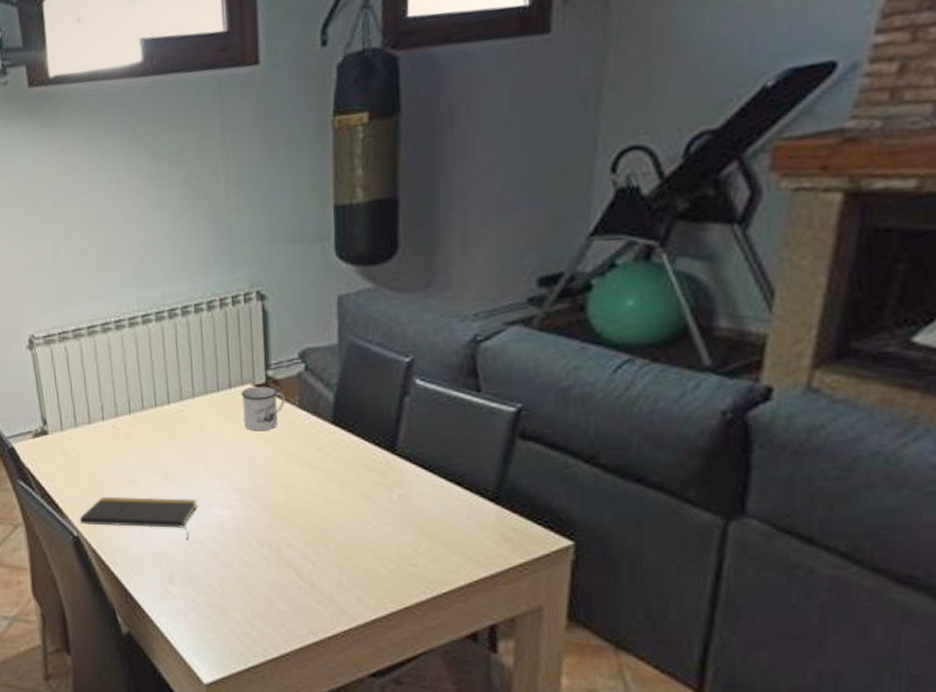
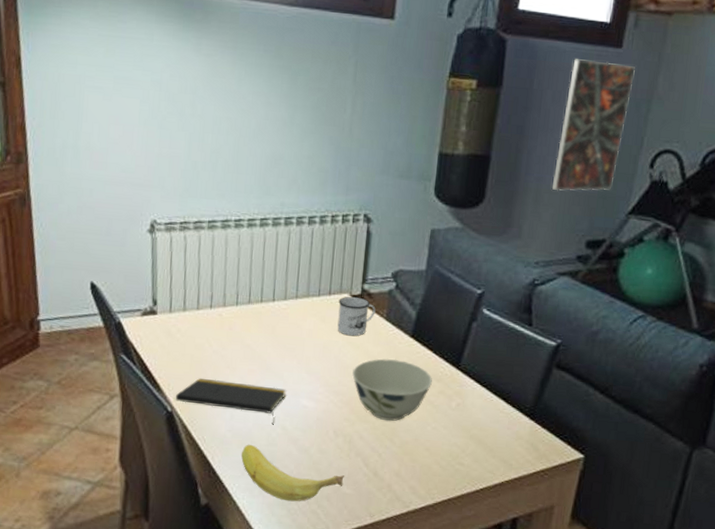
fruit: none [157,564,276,624] -> present [241,444,344,502]
bowl: none [269,451,365,524] -> present [352,358,432,422]
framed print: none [482,52,573,224] -> present [551,59,635,191]

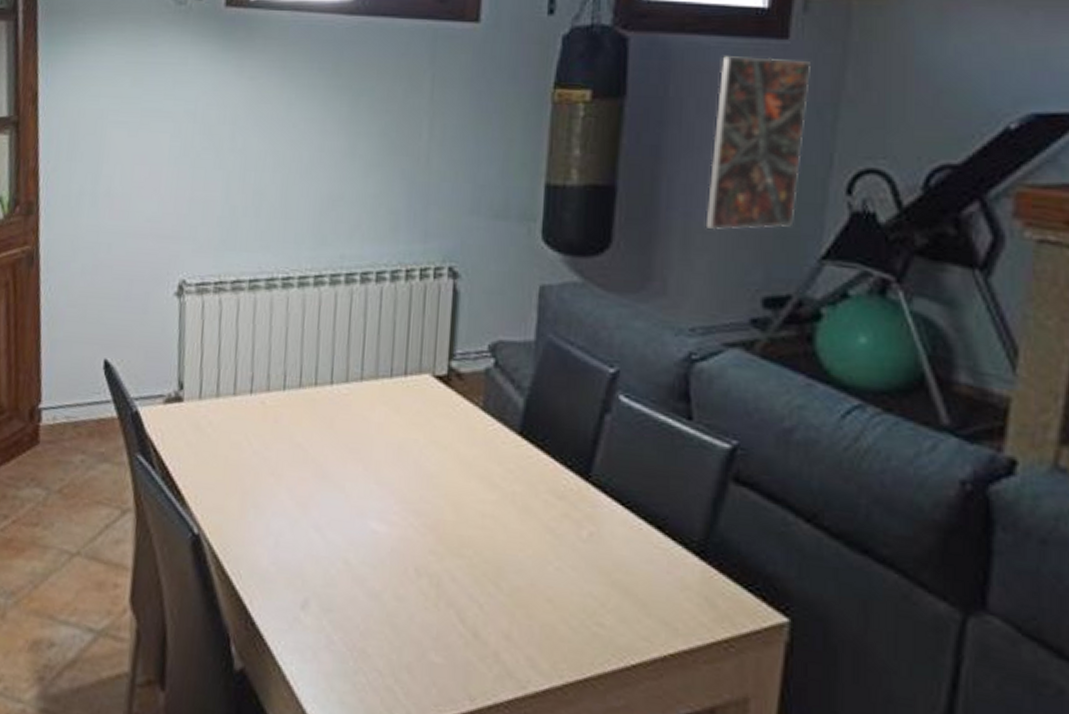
notepad: present [175,378,286,425] -> none [203,488,349,557]
fruit: present [241,444,344,502] -> none [288,583,431,672]
mug: present [337,296,376,337] -> none [416,377,468,433]
bowl: present [352,358,432,422] -> none [439,465,551,557]

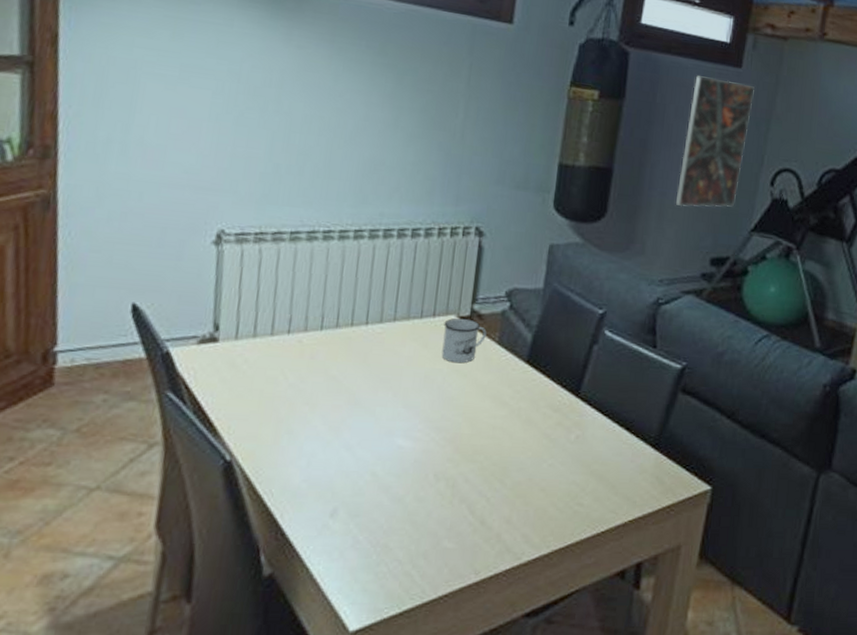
mug: none [416,377,468,433] -> present [441,317,487,364]

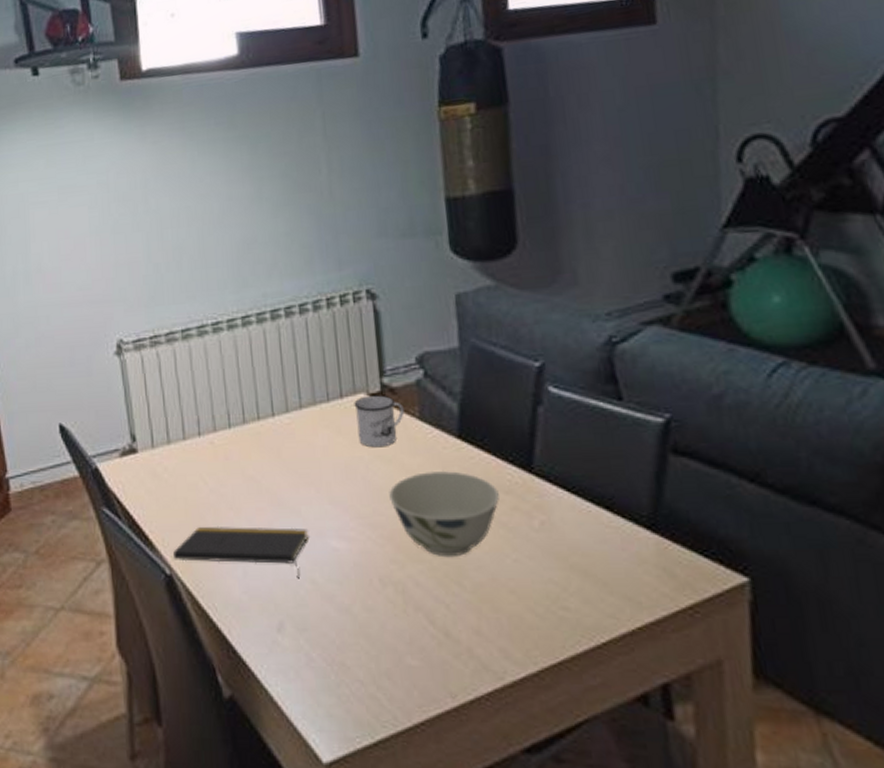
notepad: none [236,417,378,471] -> present [172,526,308,579]
bowl: none [458,387,549,460] -> present [389,470,499,558]
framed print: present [675,75,755,207] -> none [595,42,690,216]

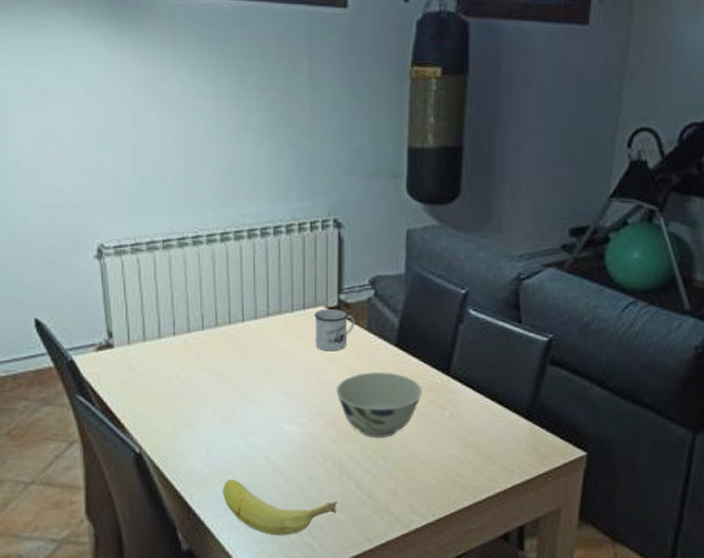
notepad: present [172,526,308,579] -> none [143,412,265,456]
fruit: none [264,608,406,684] -> present [222,479,337,536]

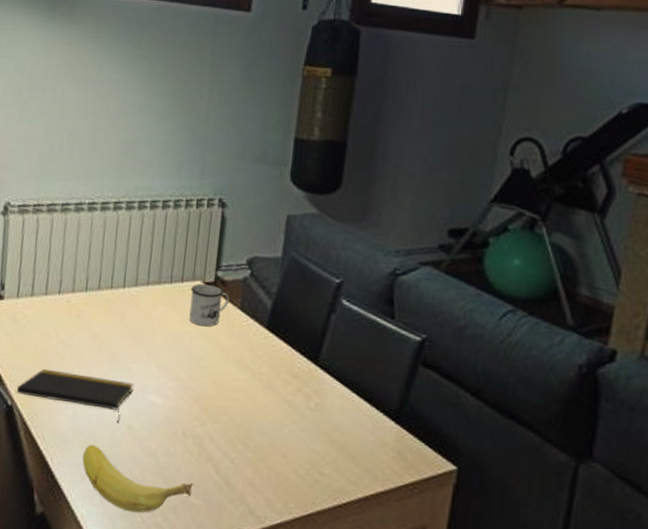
notepad: none [143,412,265,456] -> present [16,368,133,423]
bowl: present [336,371,422,439] -> none [204,351,289,422]

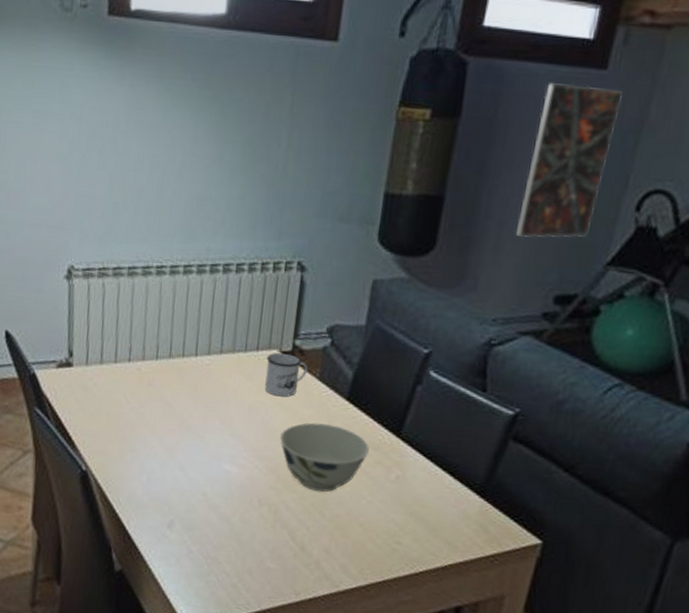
notepad: present [16,368,133,423] -> none [90,436,207,490]
fruit: present [82,444,193,513] -> none [157,509,268,574]
bowl: none [204,351,289,422] -> present [280,422,369,492]
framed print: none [410,49,489,178] -> present [515,83,623,238]

